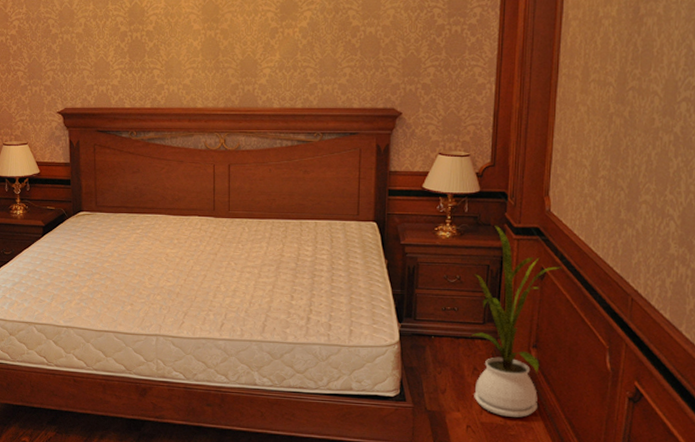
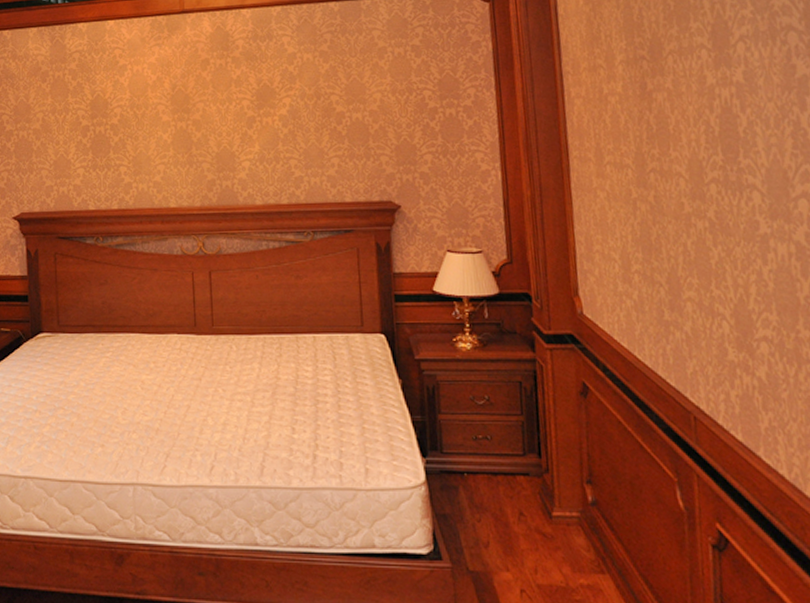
house plant: present [469,225,562,417] -> none [504,332,607,576]

